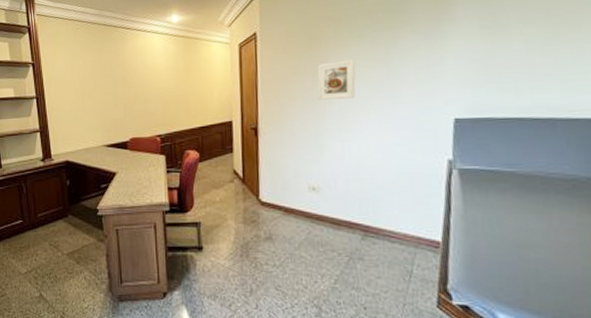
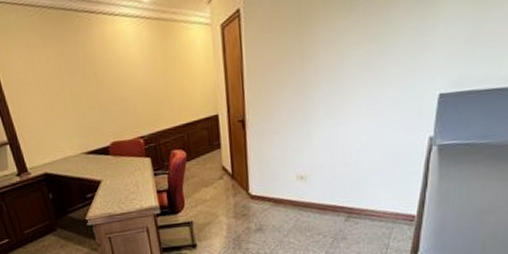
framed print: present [317,59,355,100] -> none [306,34,345,84]

